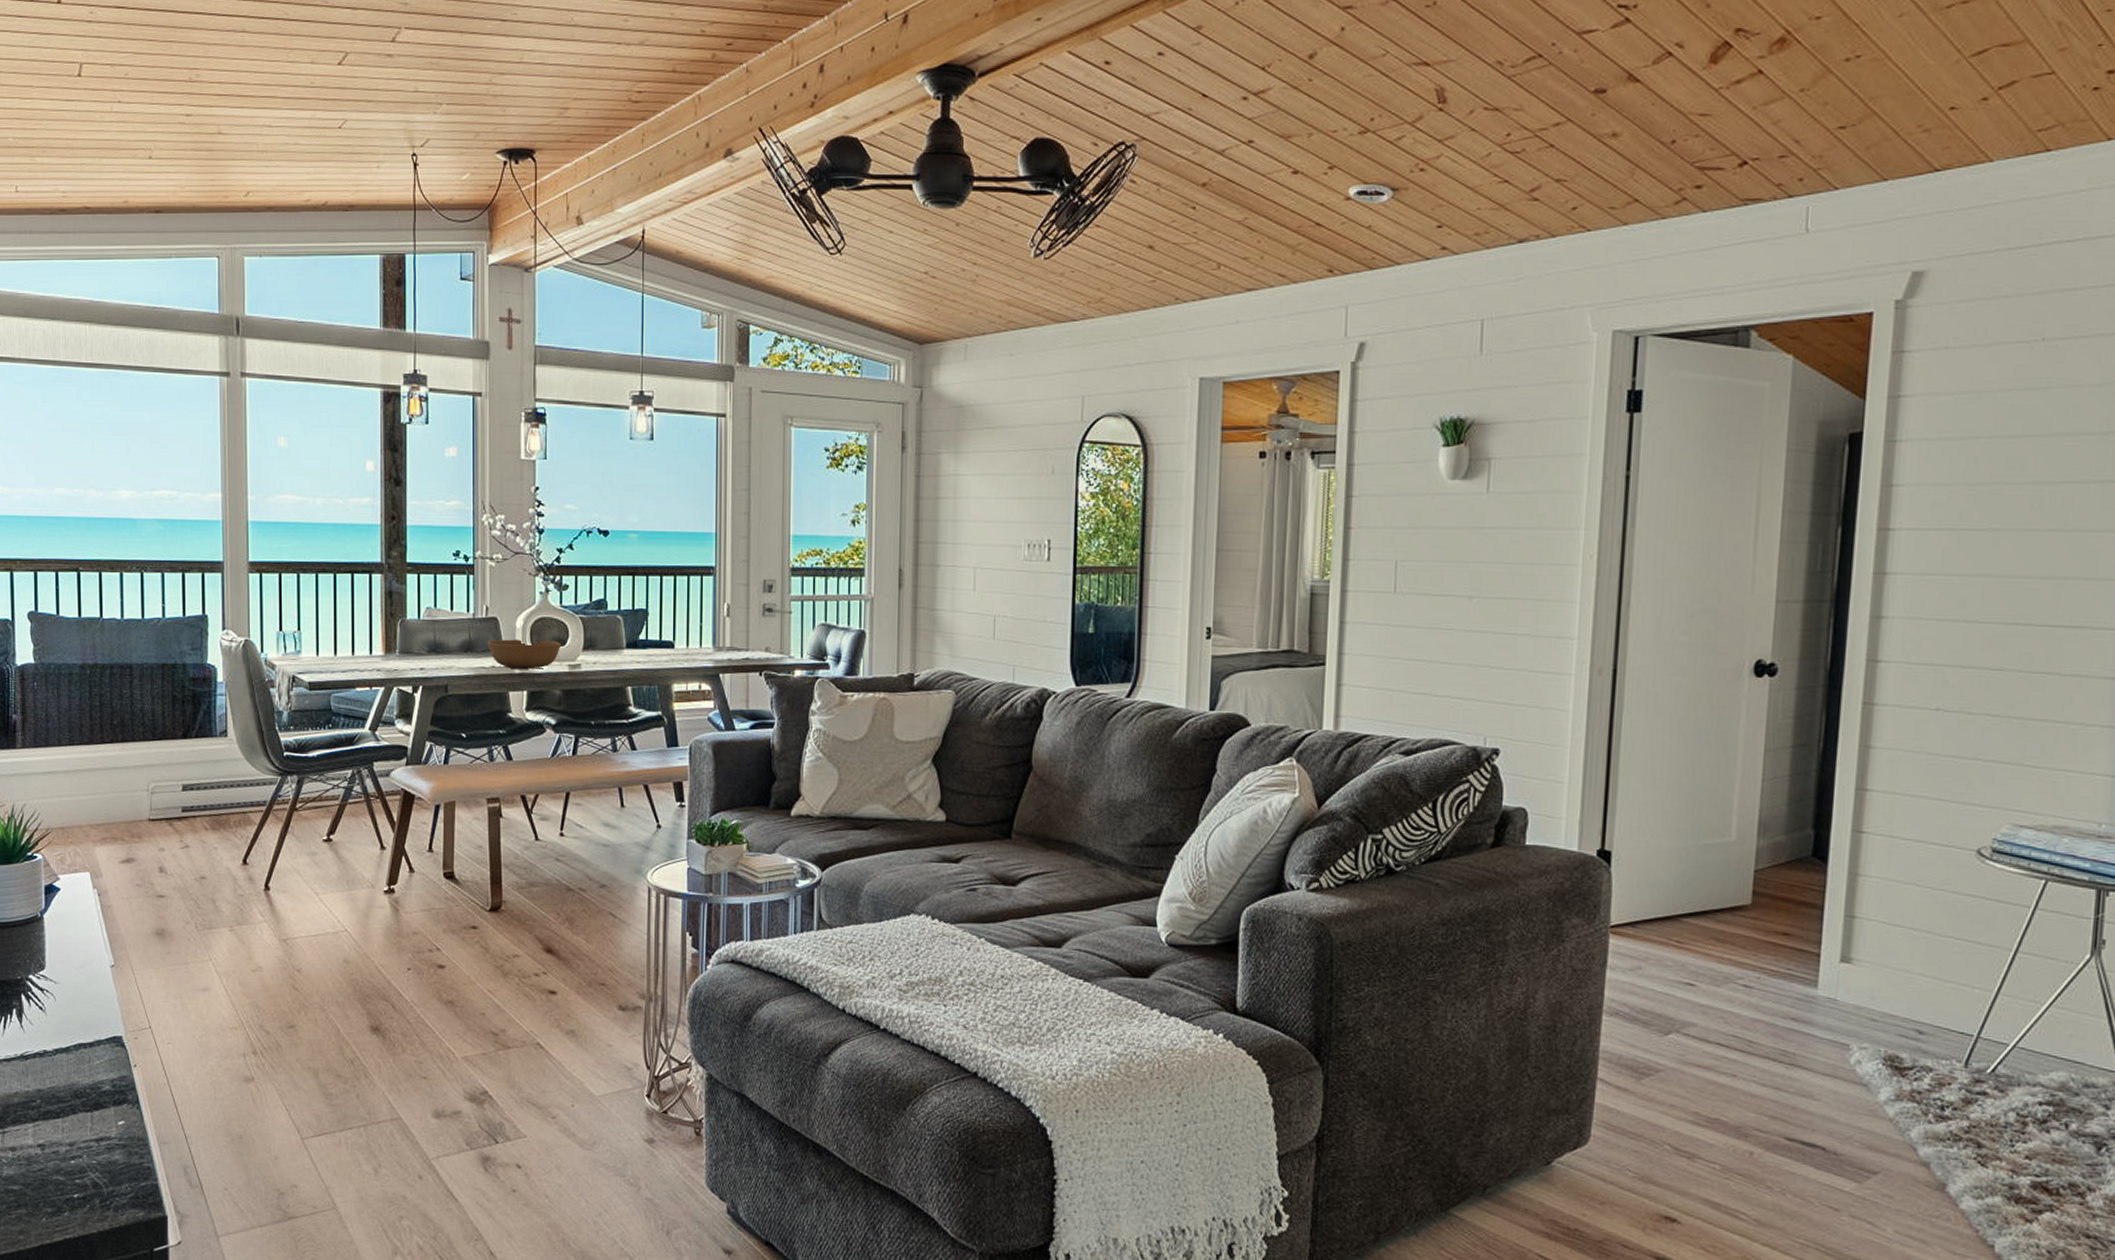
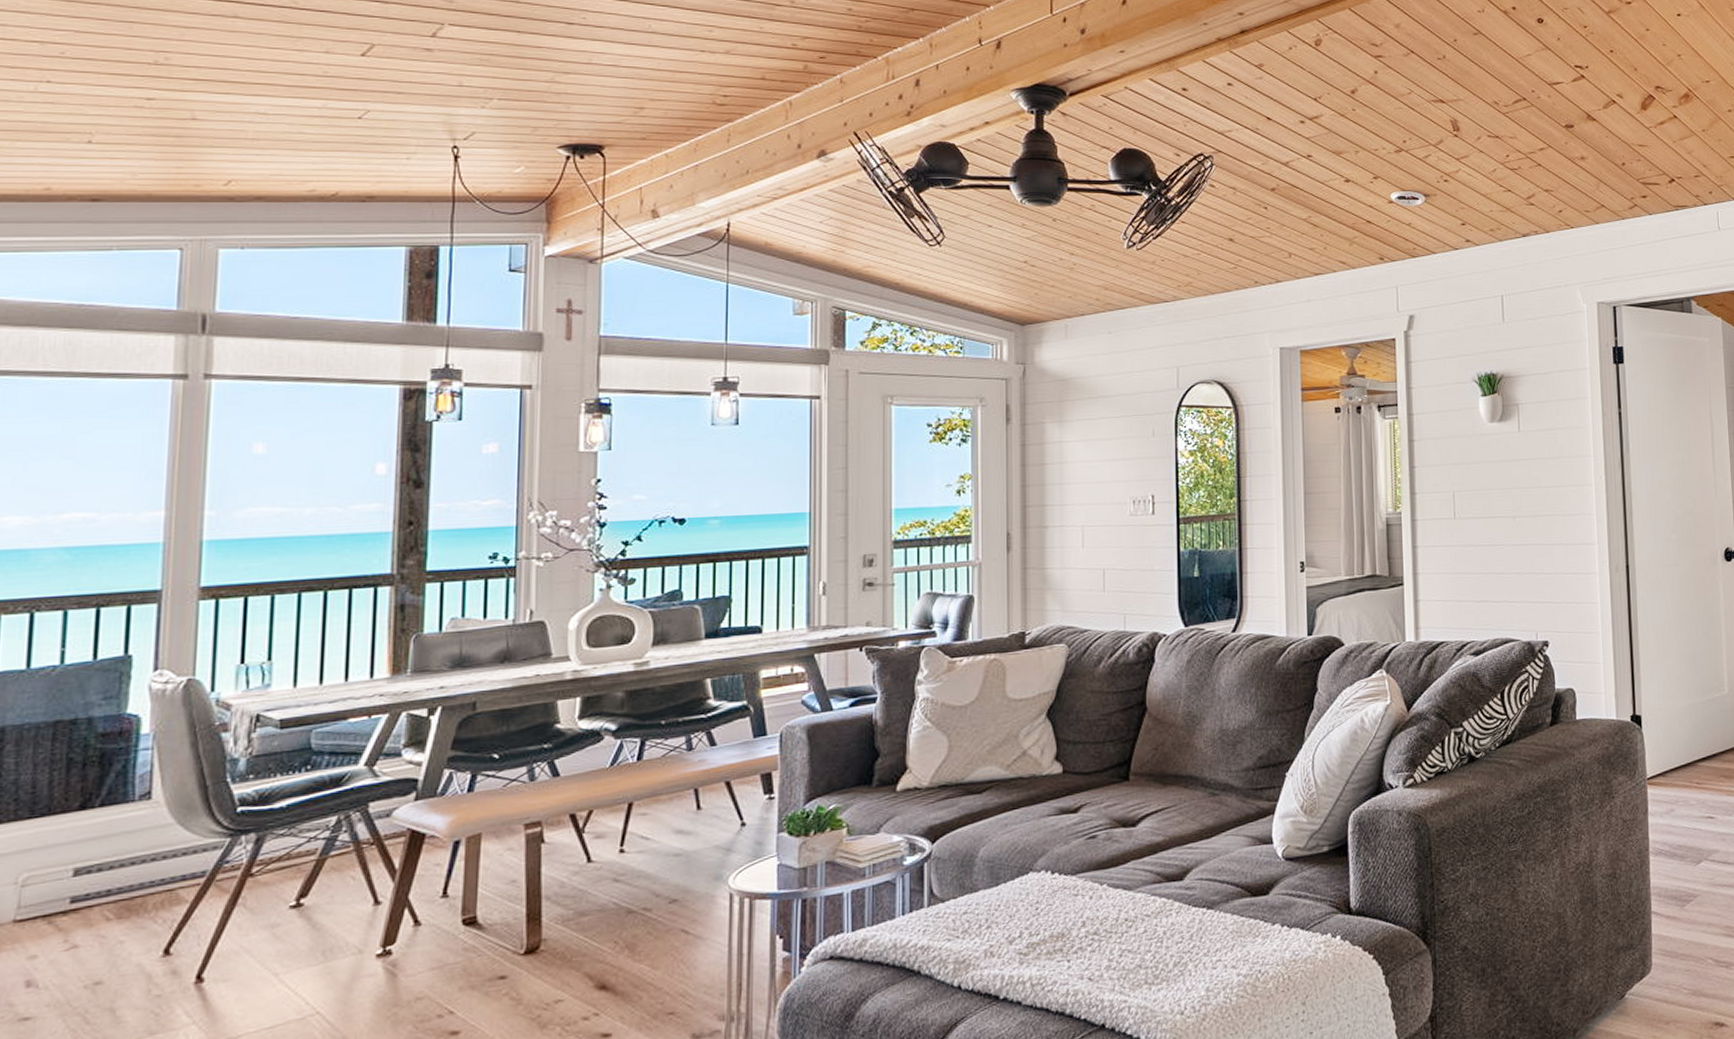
bowl: present [487,639,562,669] -> none [530,639,626,675]

